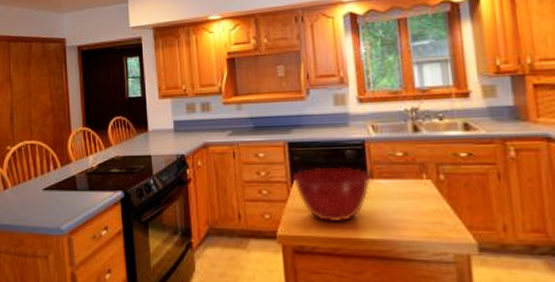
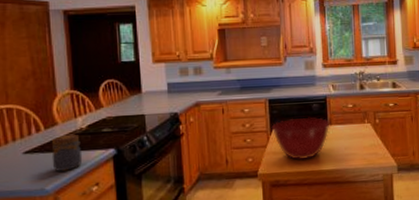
jar: none [66,174,93,211] -> present [51,135,83,171]

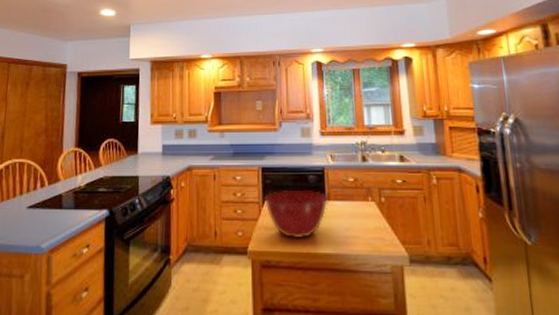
jar: present [51,135,83,171] -> none [50,193,78,229]

